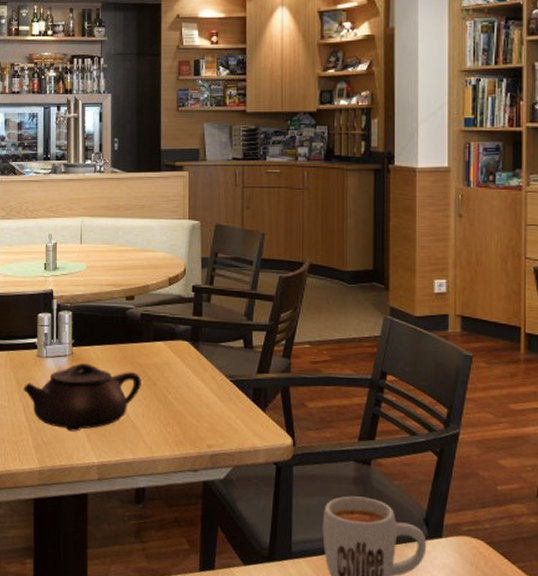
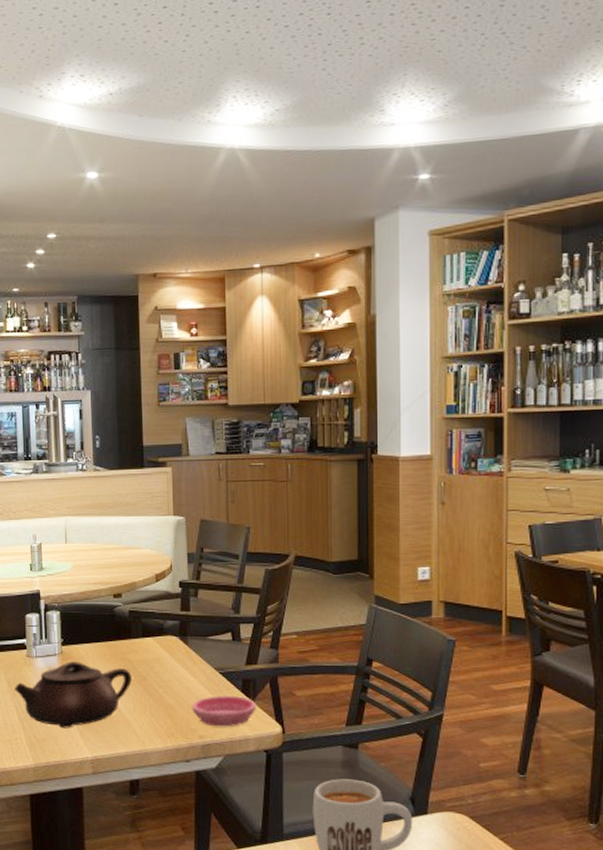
saucer: none [201,404,267,437] -> present [192,696,257,727]

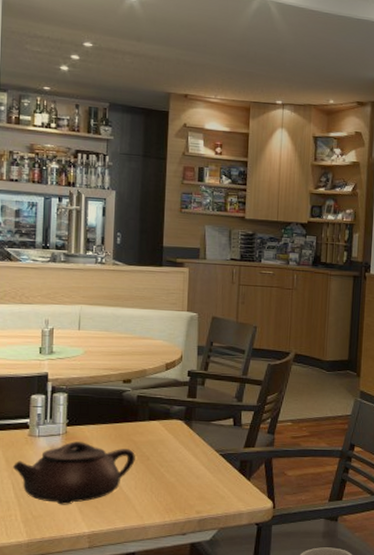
saucer: present [192,696,257,727] -> none [191,475,252,503]

